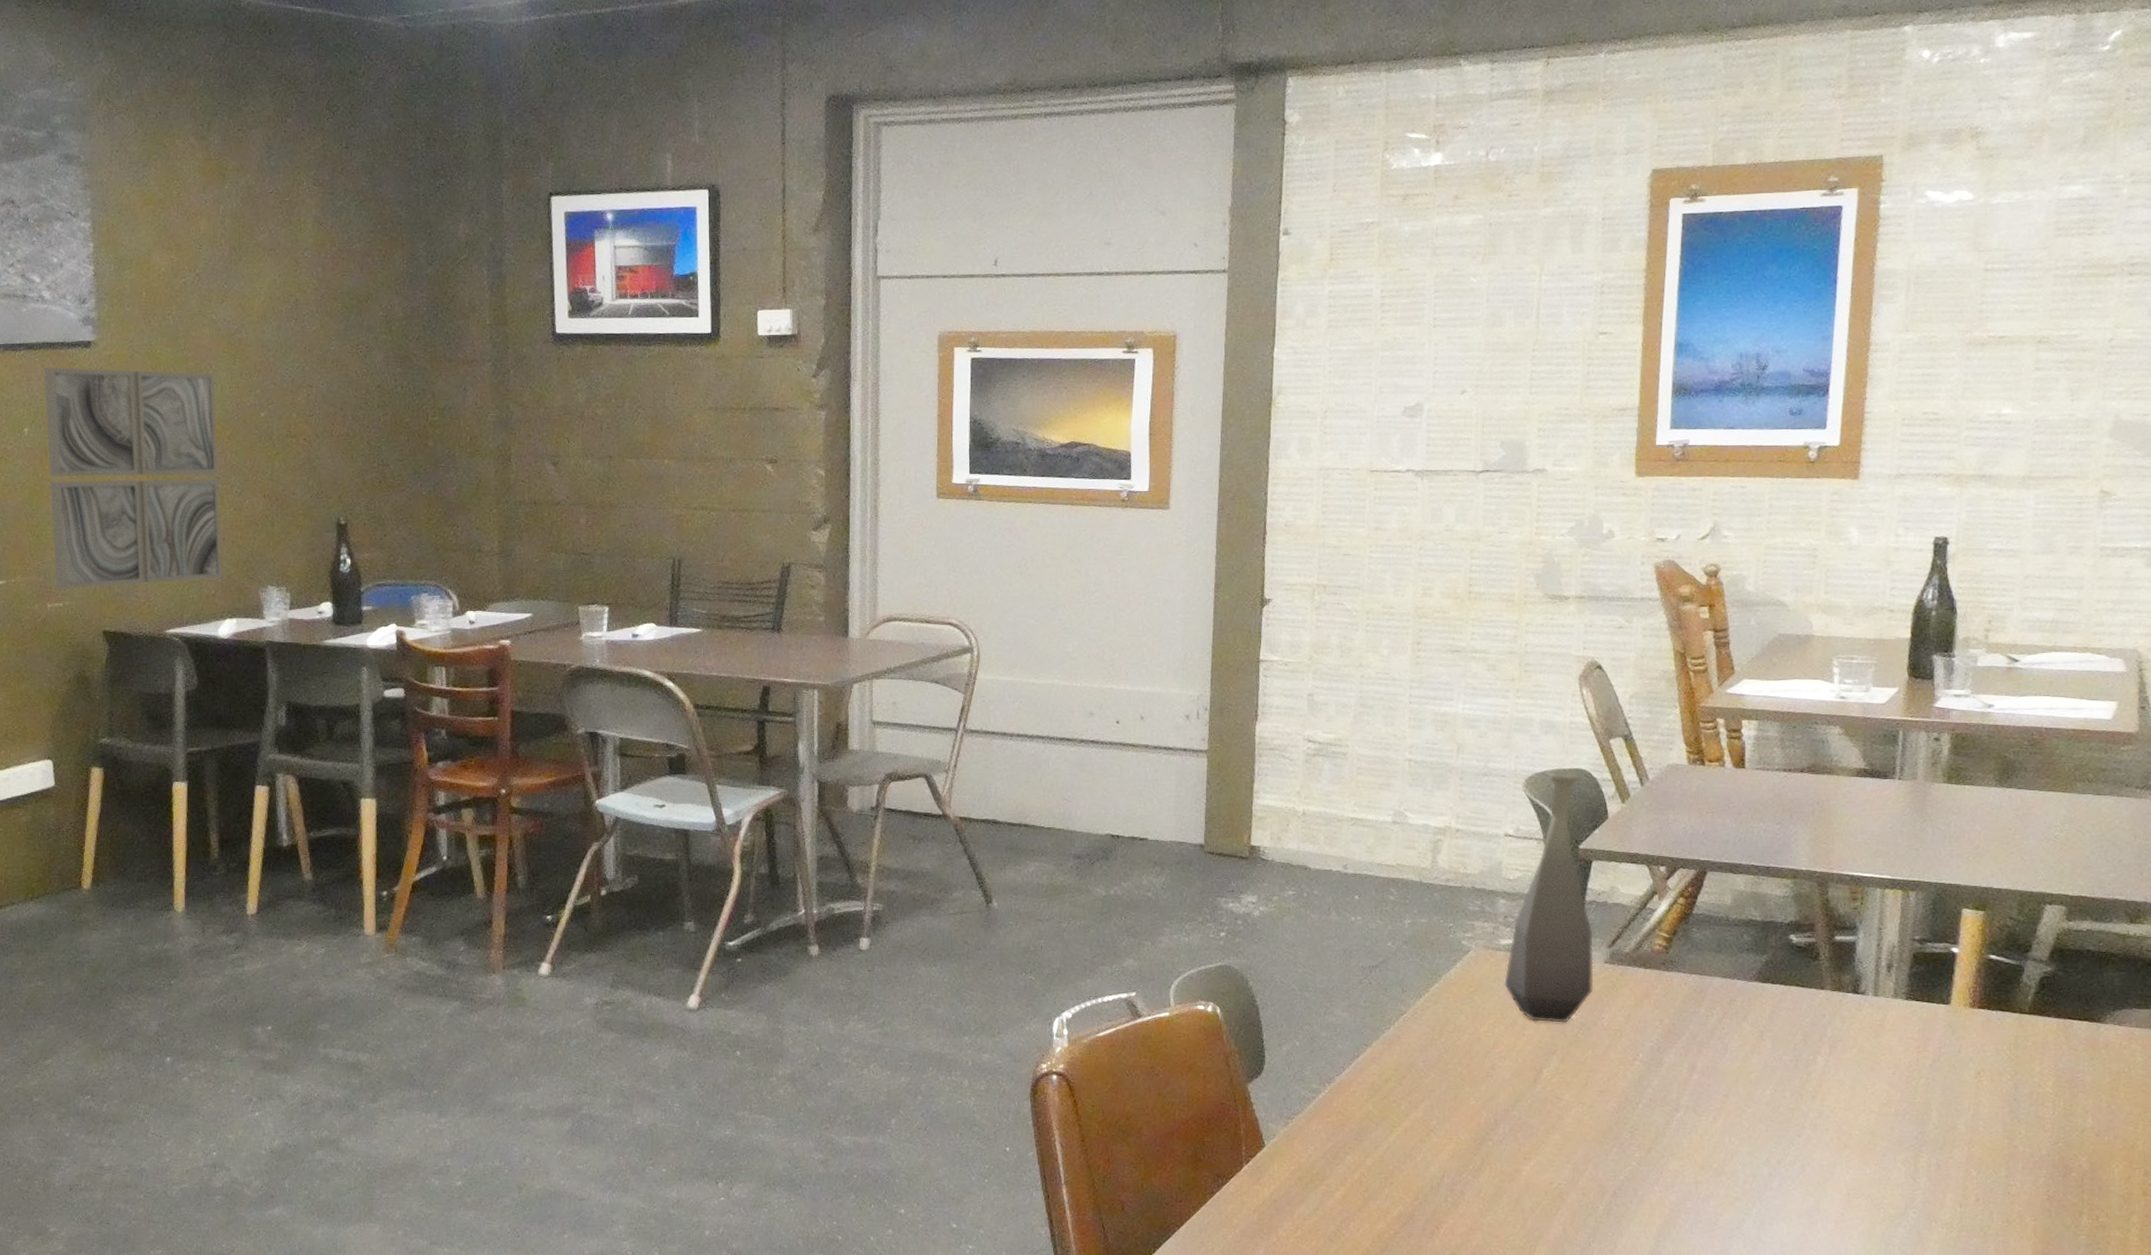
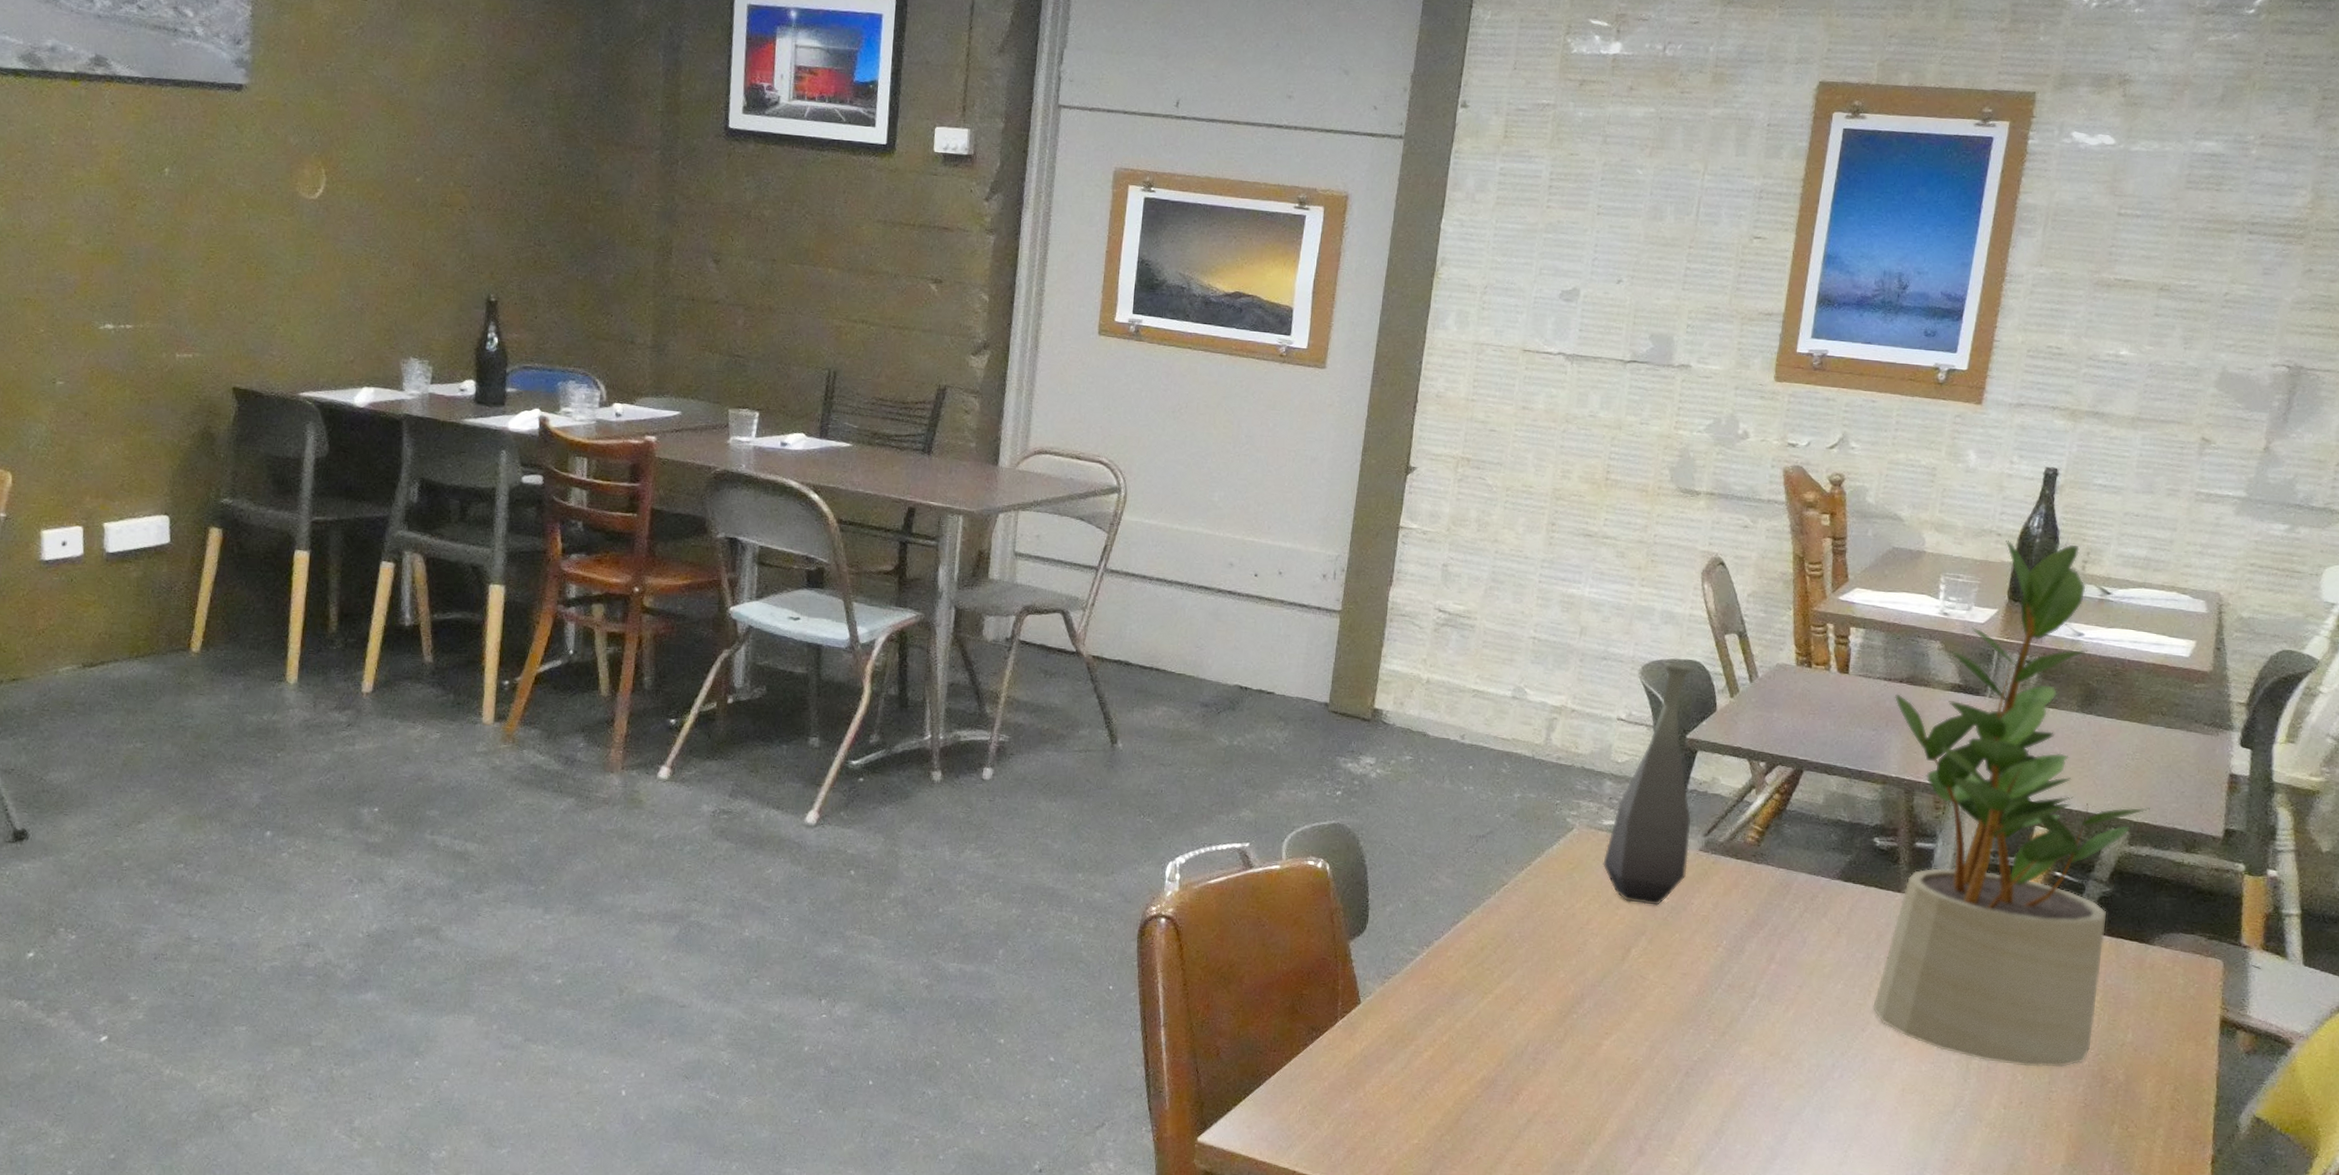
wall art: present [44,367,222,590] -> none [185,107,371,346]
potted plant: none [1796,615,2087,1161] -> present [1872,541,2151,1068]

